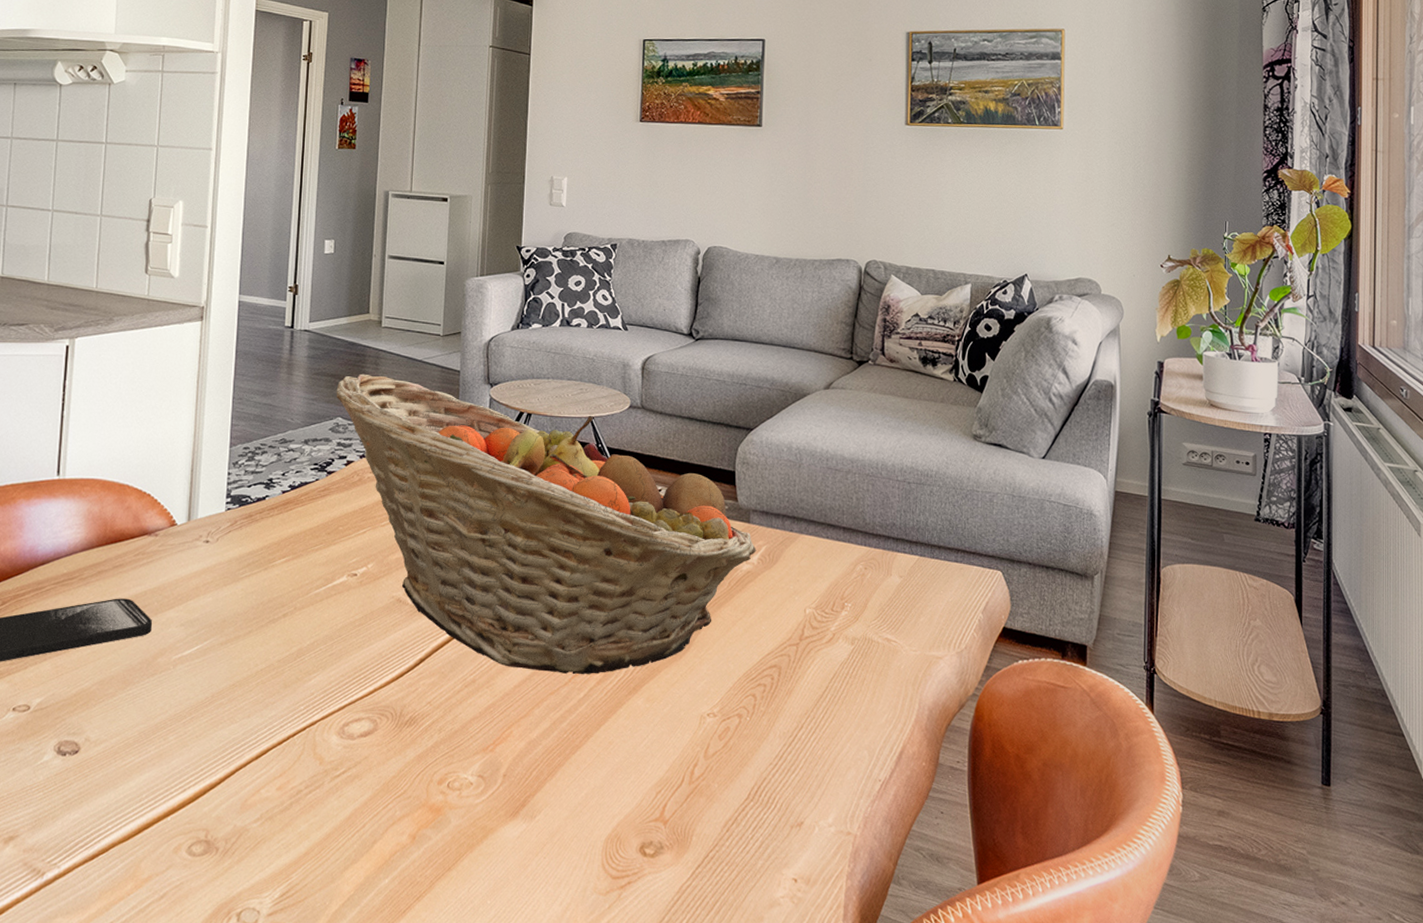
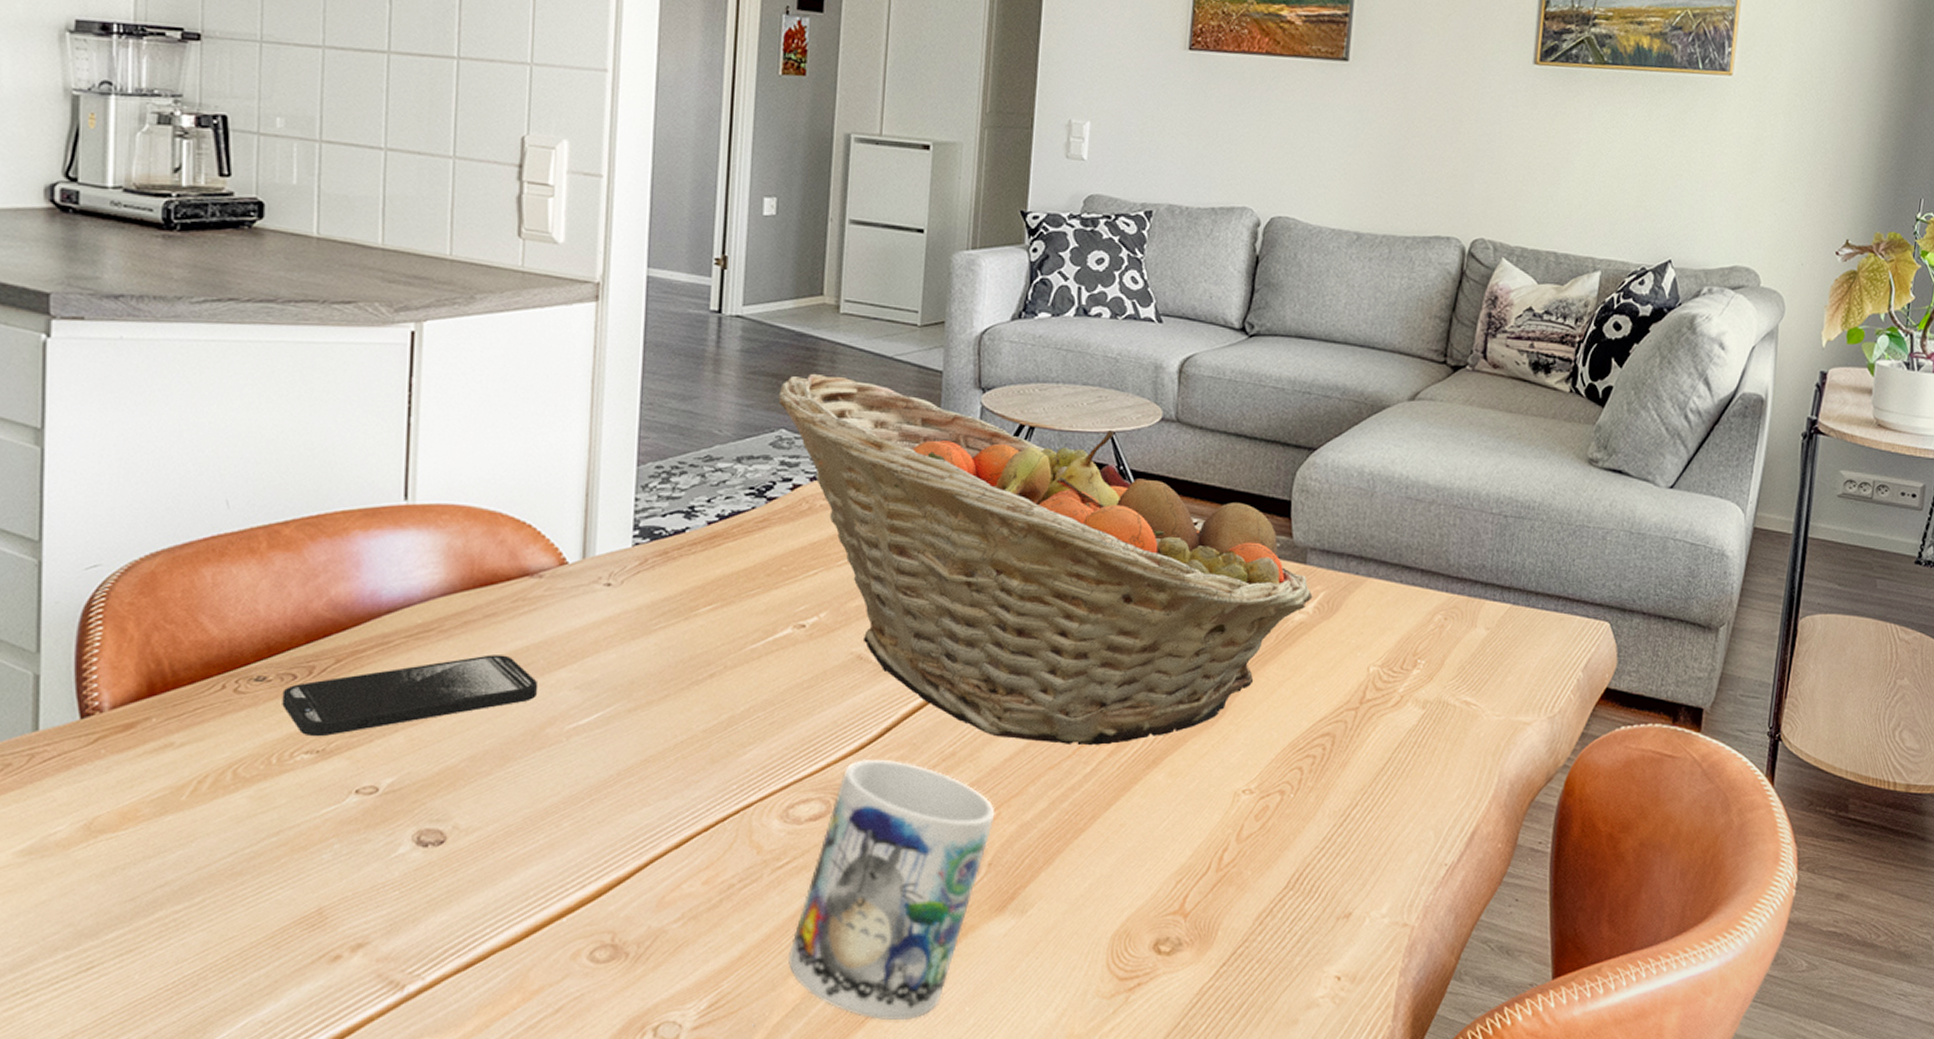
mug: none [316,686,508,914] -> present [752,760,995,1027]

